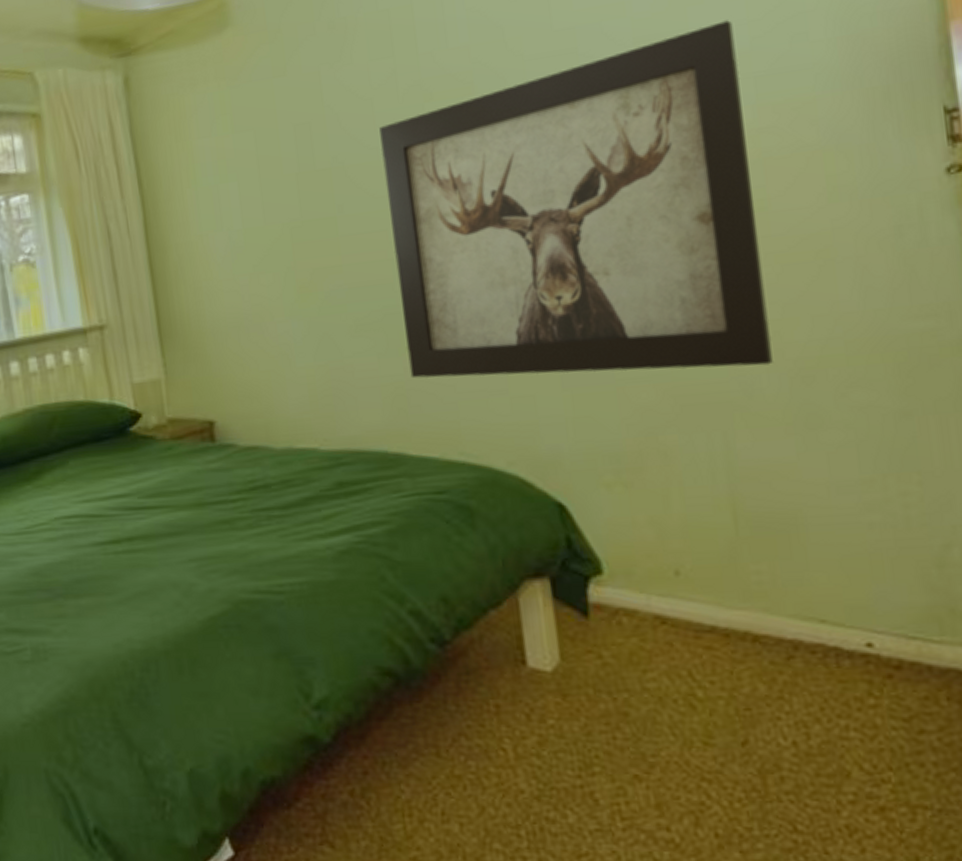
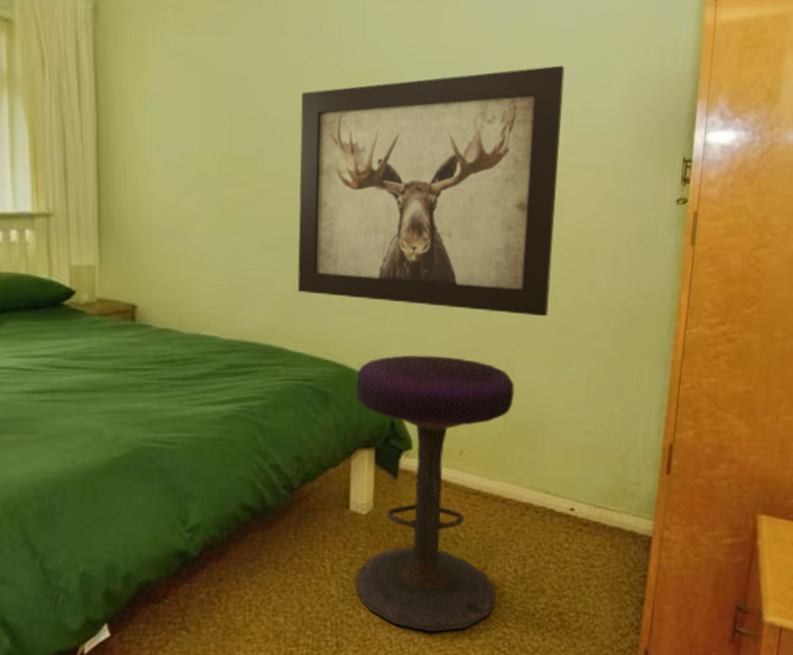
stool: none [507,437,771,842] -> present [355,355,515,632]

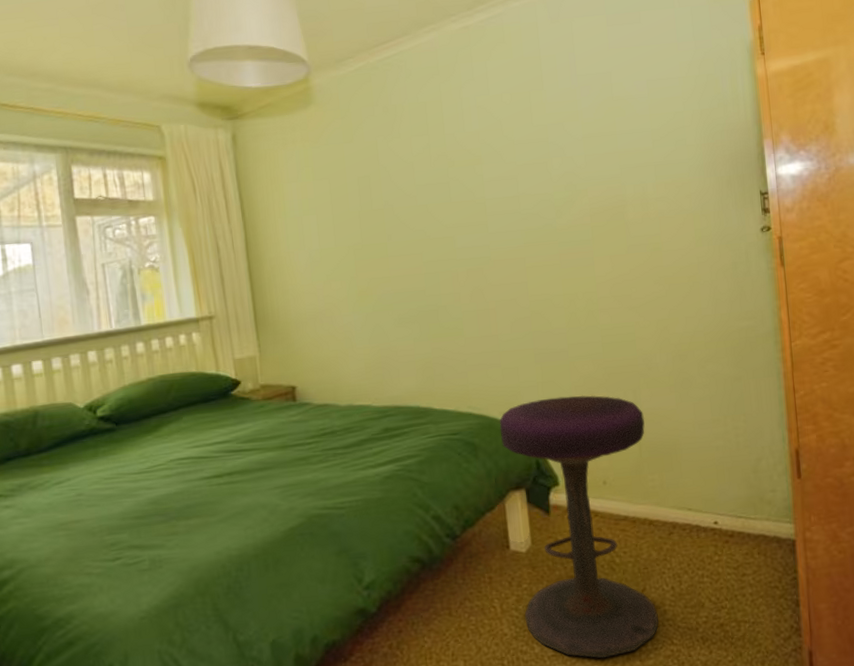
wall art: present [297,65,565,317] -> none [418,128,663,356]

